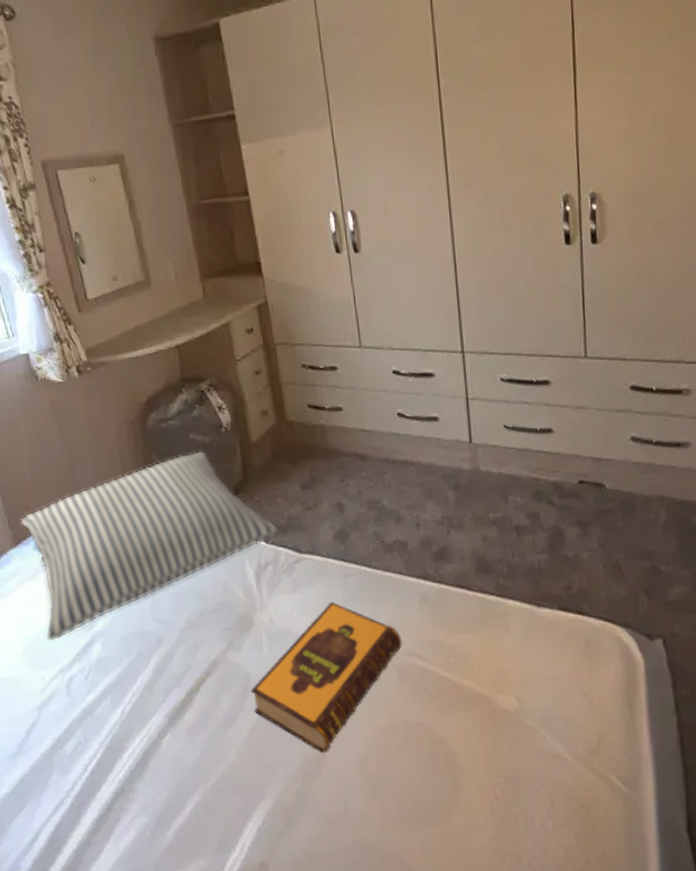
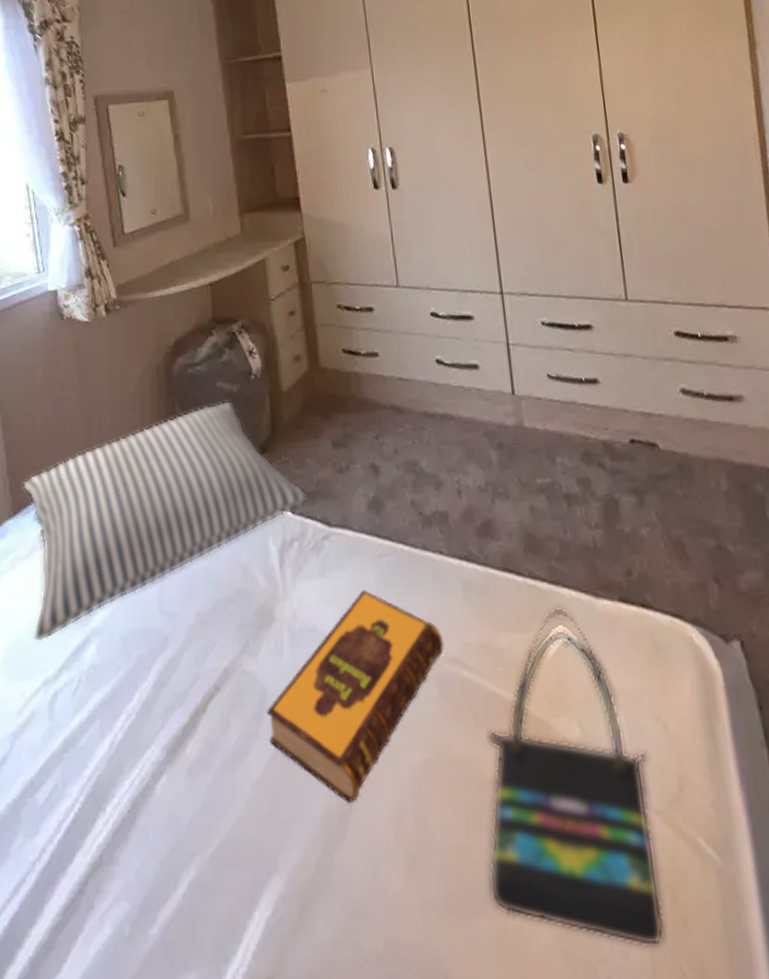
tote bag: none [437,615,577,845] -> present [486,608,665,947]

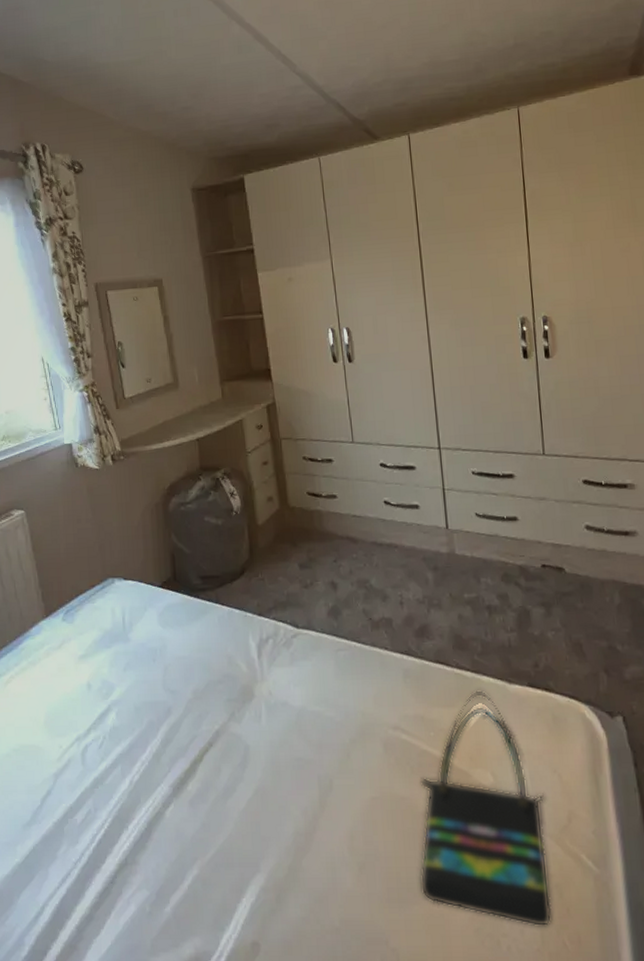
pillow: present [23,402,309,641] -> none [52,532,281,709]
hardback book: present [266,589,444,803] -> none [249,675,388,826]

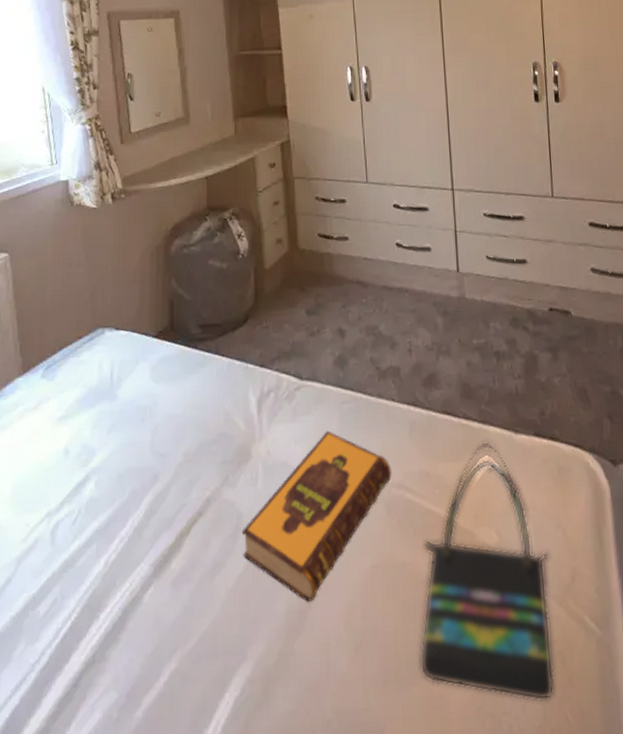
hardback book: none [249,675,388,826] -> present [241,430,392,602]

